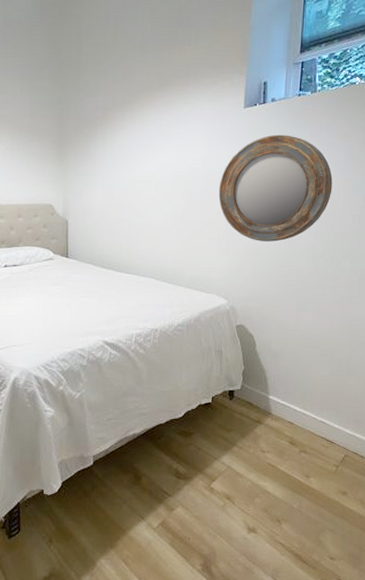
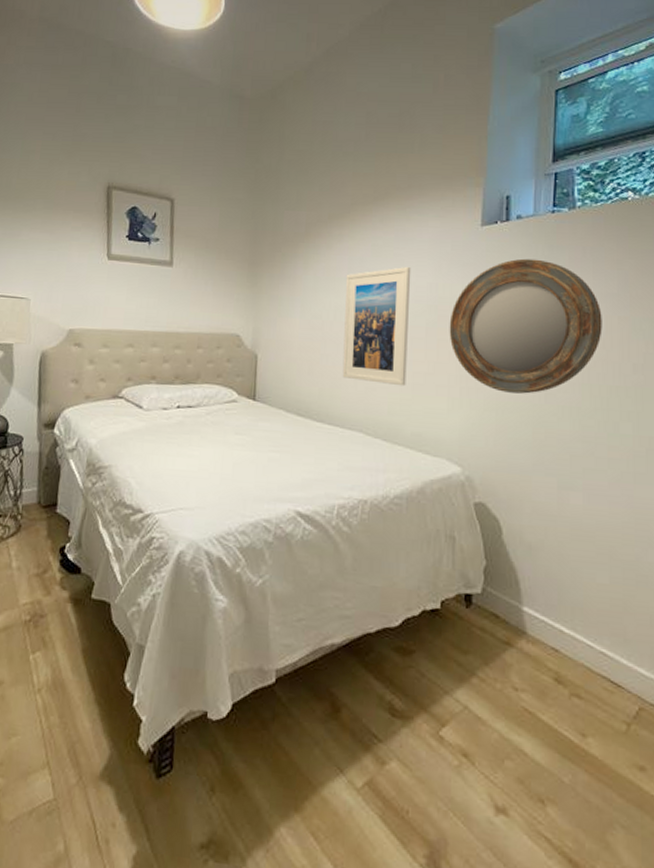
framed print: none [136,143,189,241] -> present [342,266,411,387]

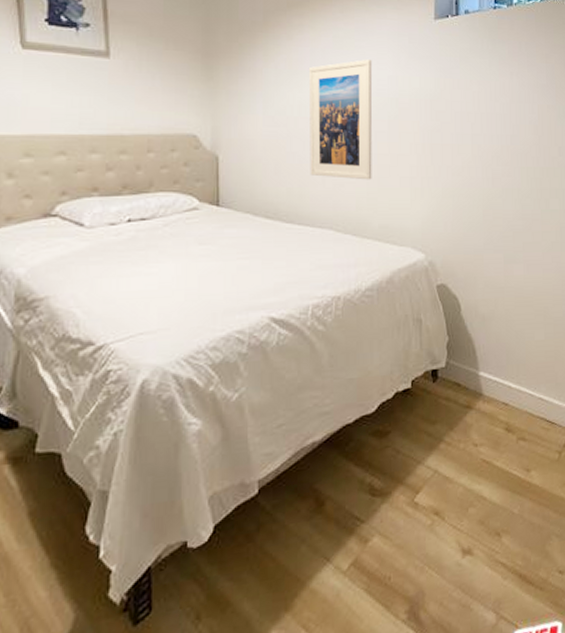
home mirror: present [449,258,602,394] -> none [409,52,536,180]

